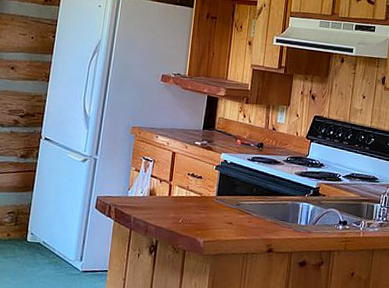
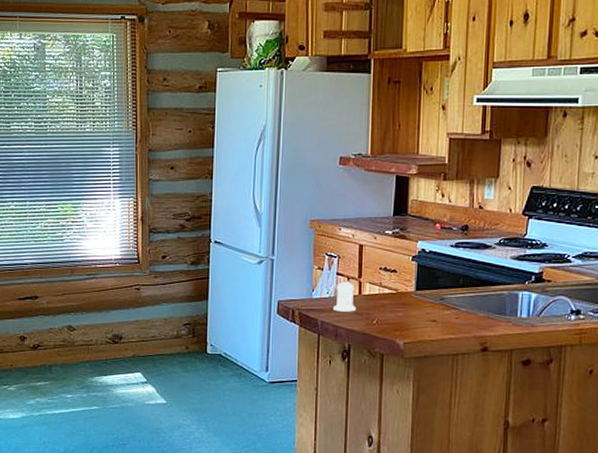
salt shaker: none [145,183,166,211] -> present [332,282,356,312]

